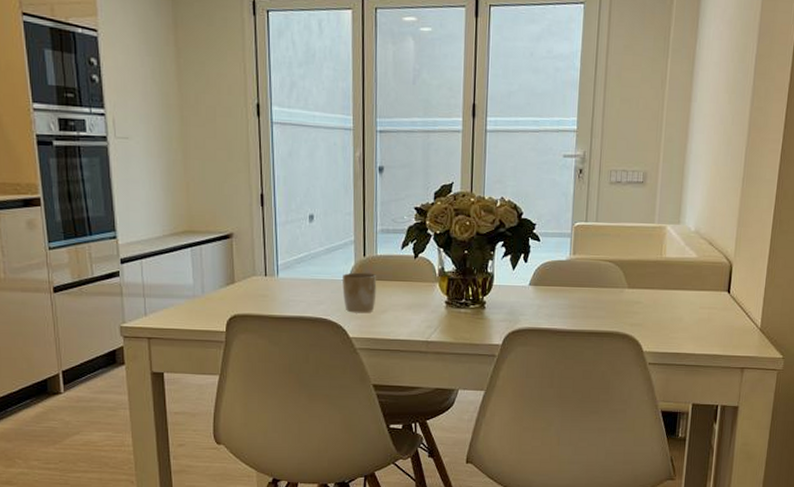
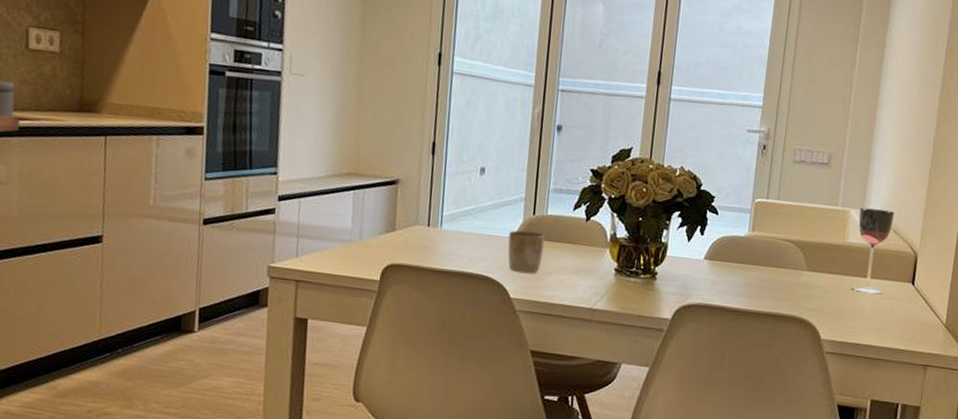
wineglass: none [671,222,710,305] -> present [852,207,895,294]

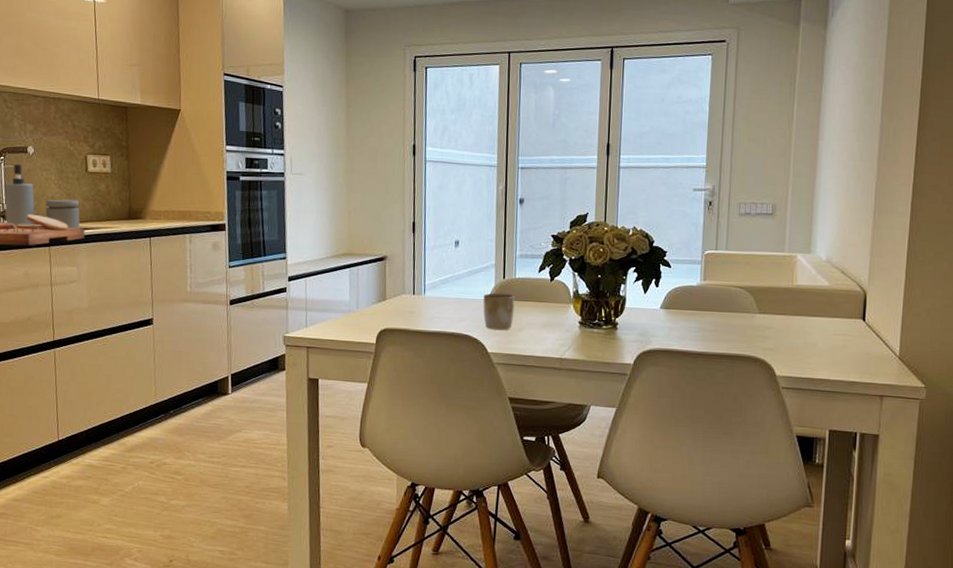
wineglass: present [852,207,895,294] -> none [803,252,841,331]

